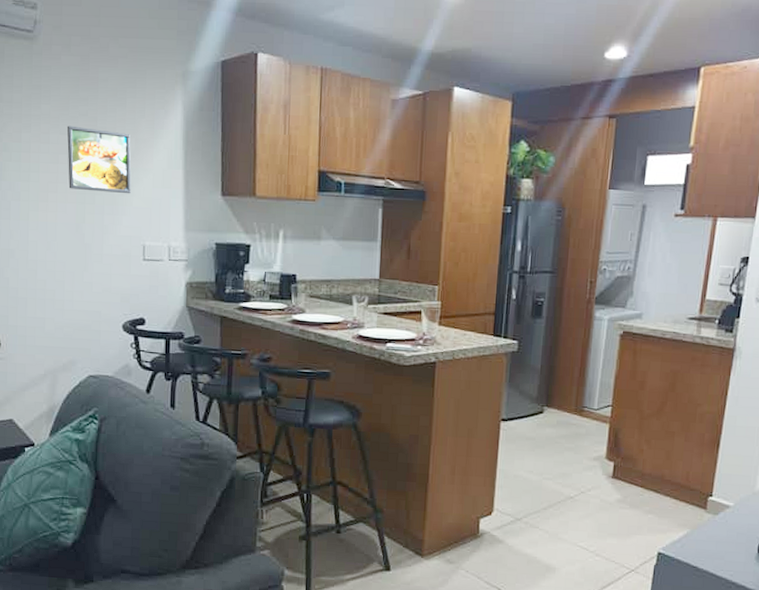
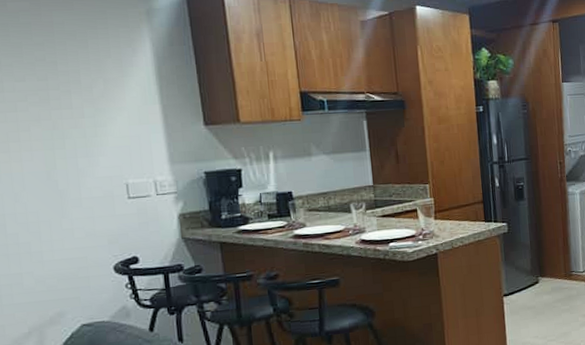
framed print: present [66,125,131,194] -> none [22,72,105,136]

